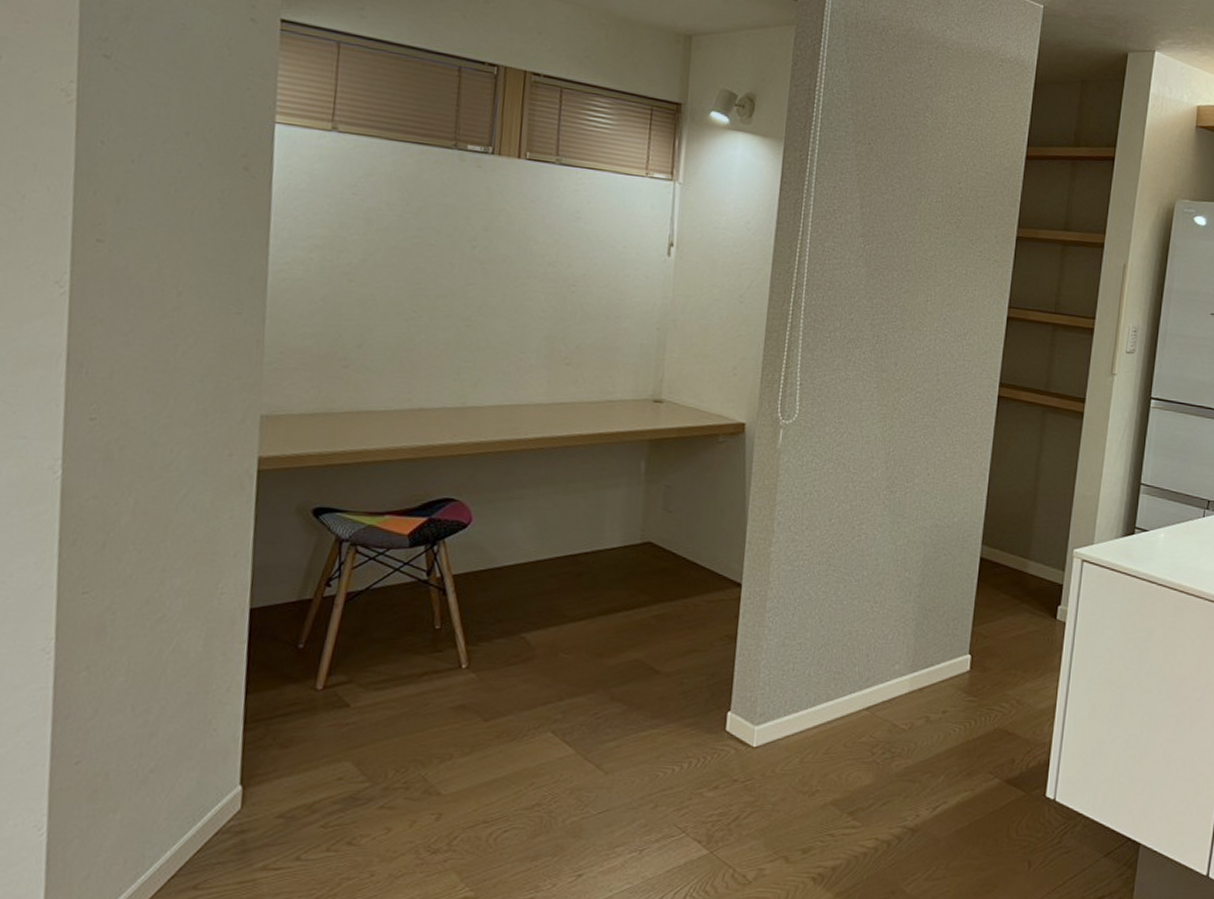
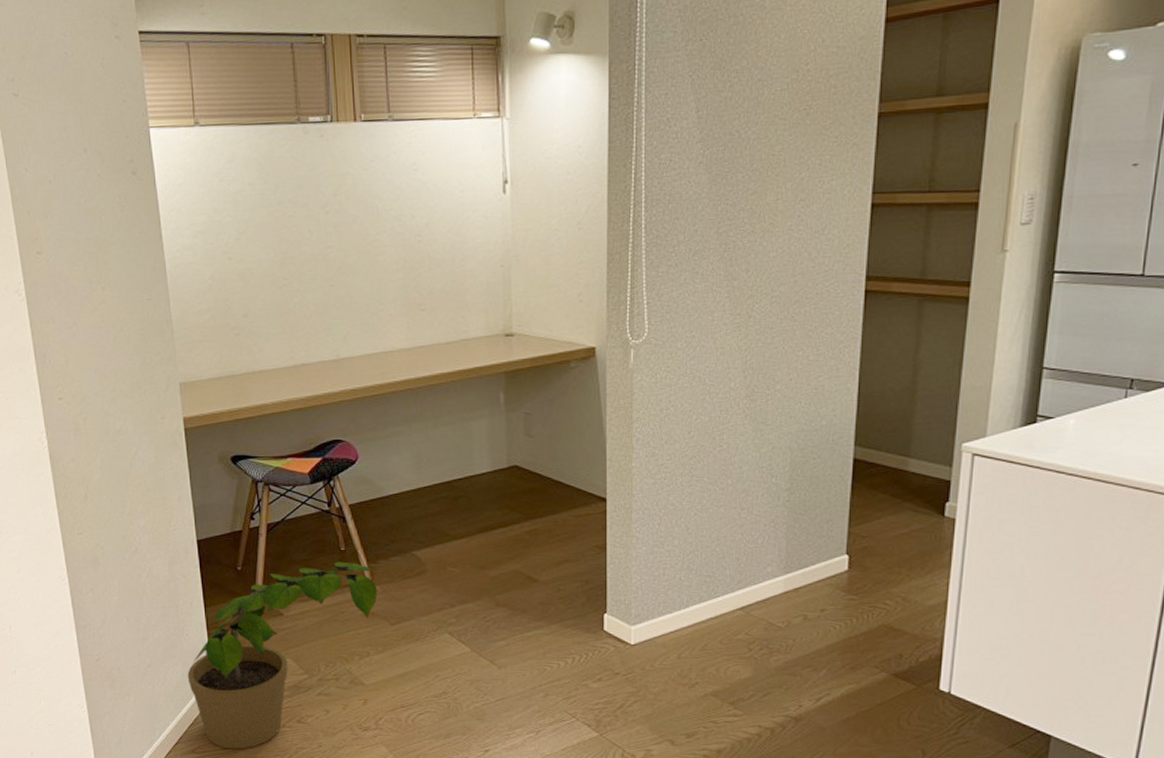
potted plant: none [204,642,474,883] -> present [187,561,378,750]

